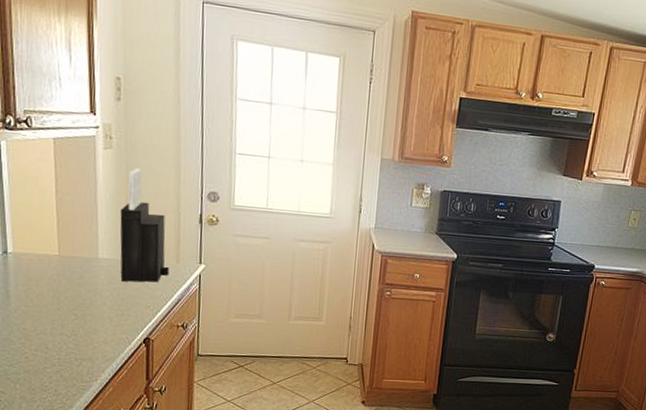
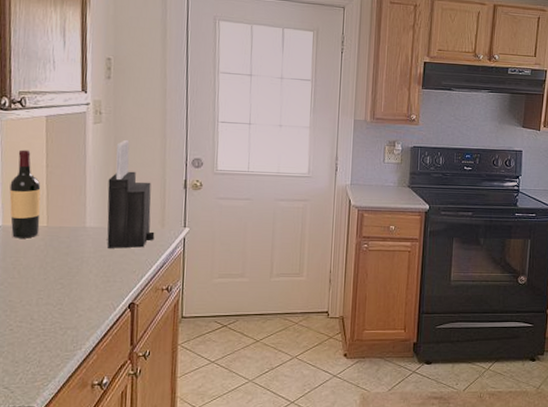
wine bottle: none [19,173,51,267] -> present [9,149,41,238]

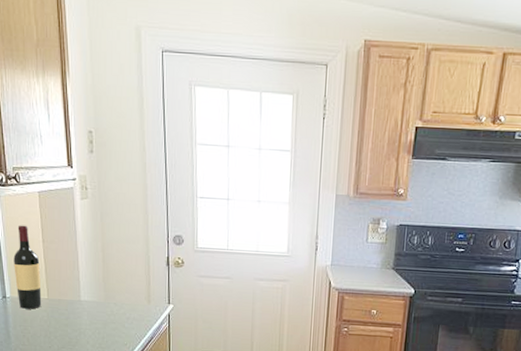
knife block: present [106,139,155,249] -> none [98,215,142,322]

